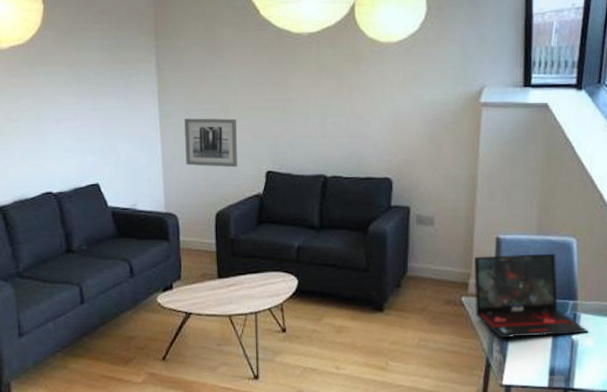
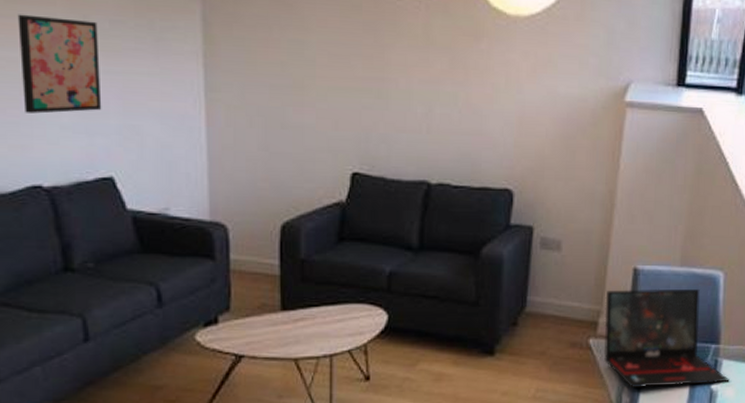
wall art: none [35,73,91,142] -> present [17,14,102,114]
wall art: present [184,118,237,168] -> none [241,95,314,166]

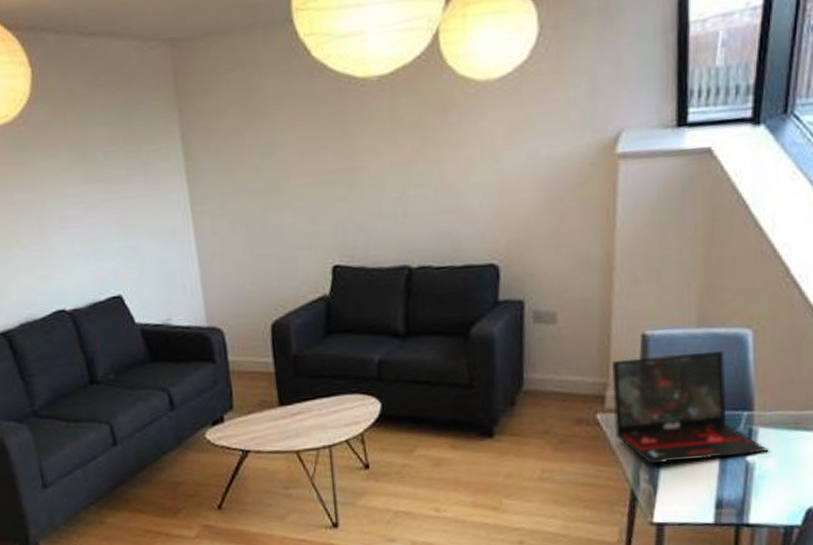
wall art: present [17,14,102,114] -> none [30,155,106,247]

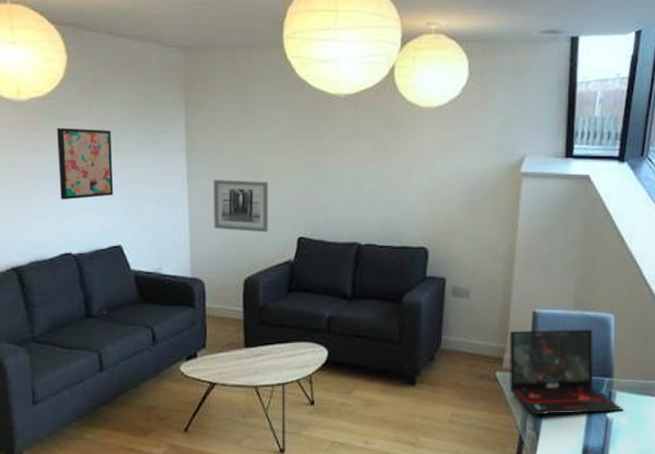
wall art: none [30,155,106,247] -> present [56,127,114,200]
wall art: none [222,200,295,265] -> present [214,180,269,233]

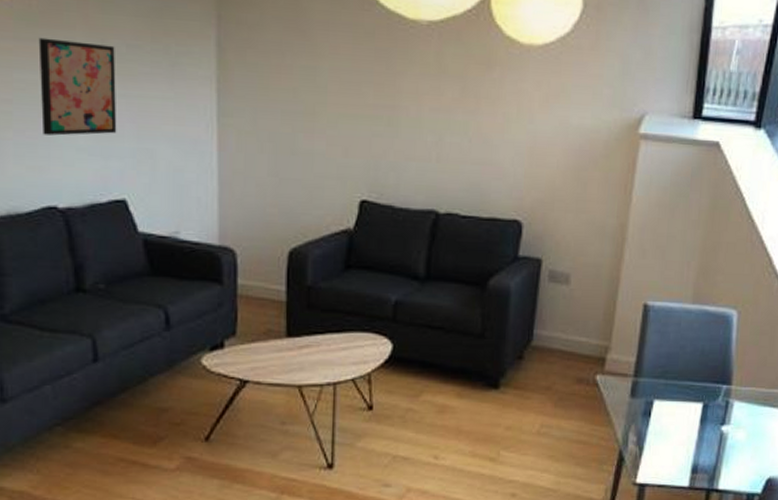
wall art: present [214,180,269,233] -> none [251,120,325,192]
laptop: present [509,329,623,415] -> none [611,325,741,428]

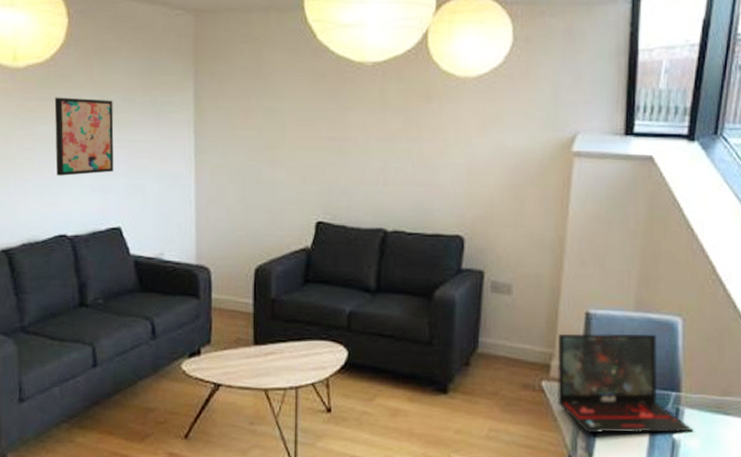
laptop: none [611,325,741,428] -> present [557,333,693,434]

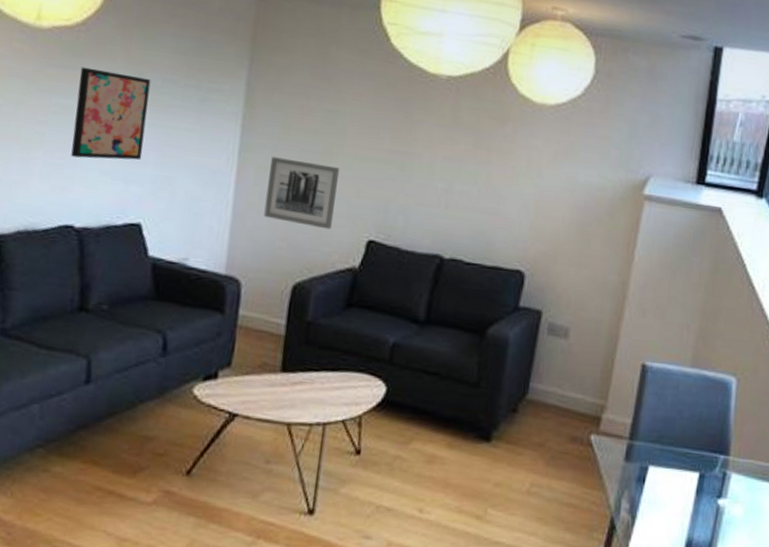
wall art: none [223,156,285,216] -> present [263,157,340,230]
laptop: present [557,333,693,434] -> none [605,385,738,499]

